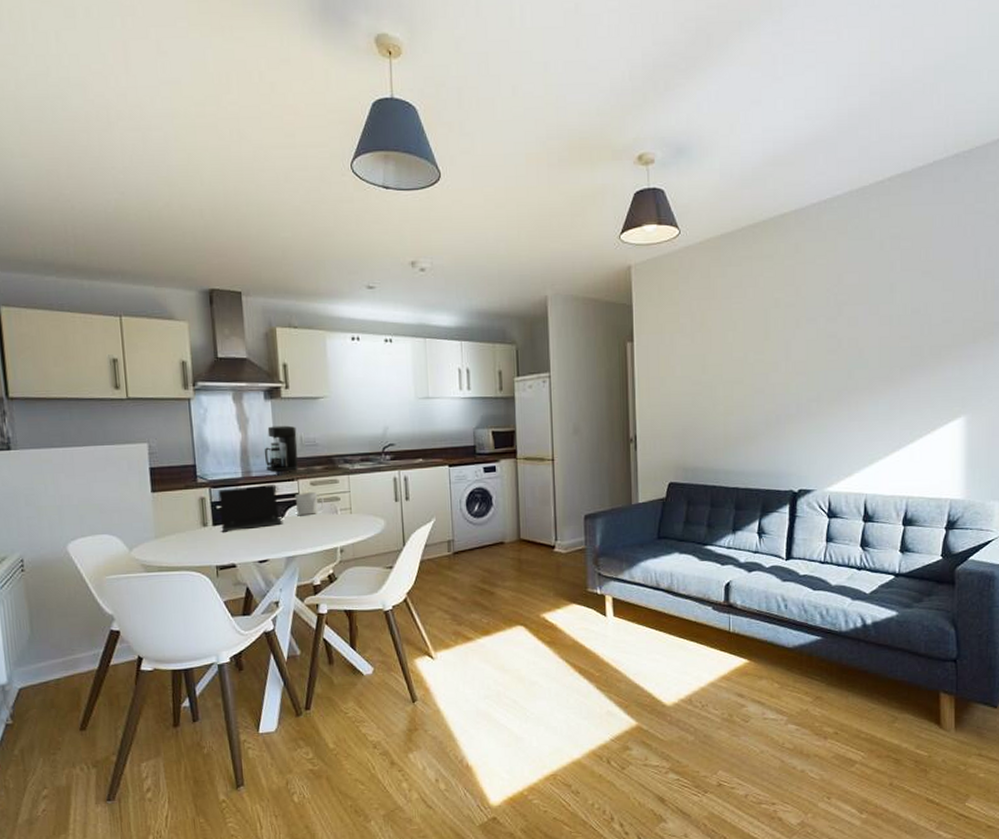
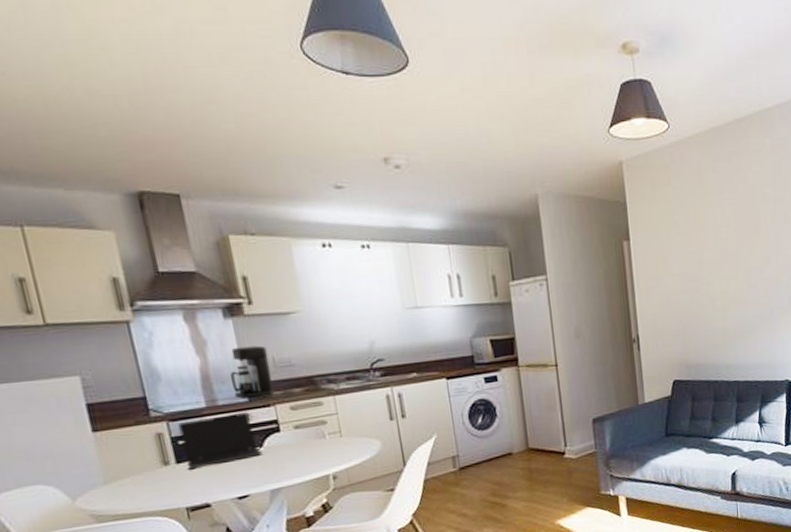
mug: present [294,492,324,516] -> none [273,417,309,445]

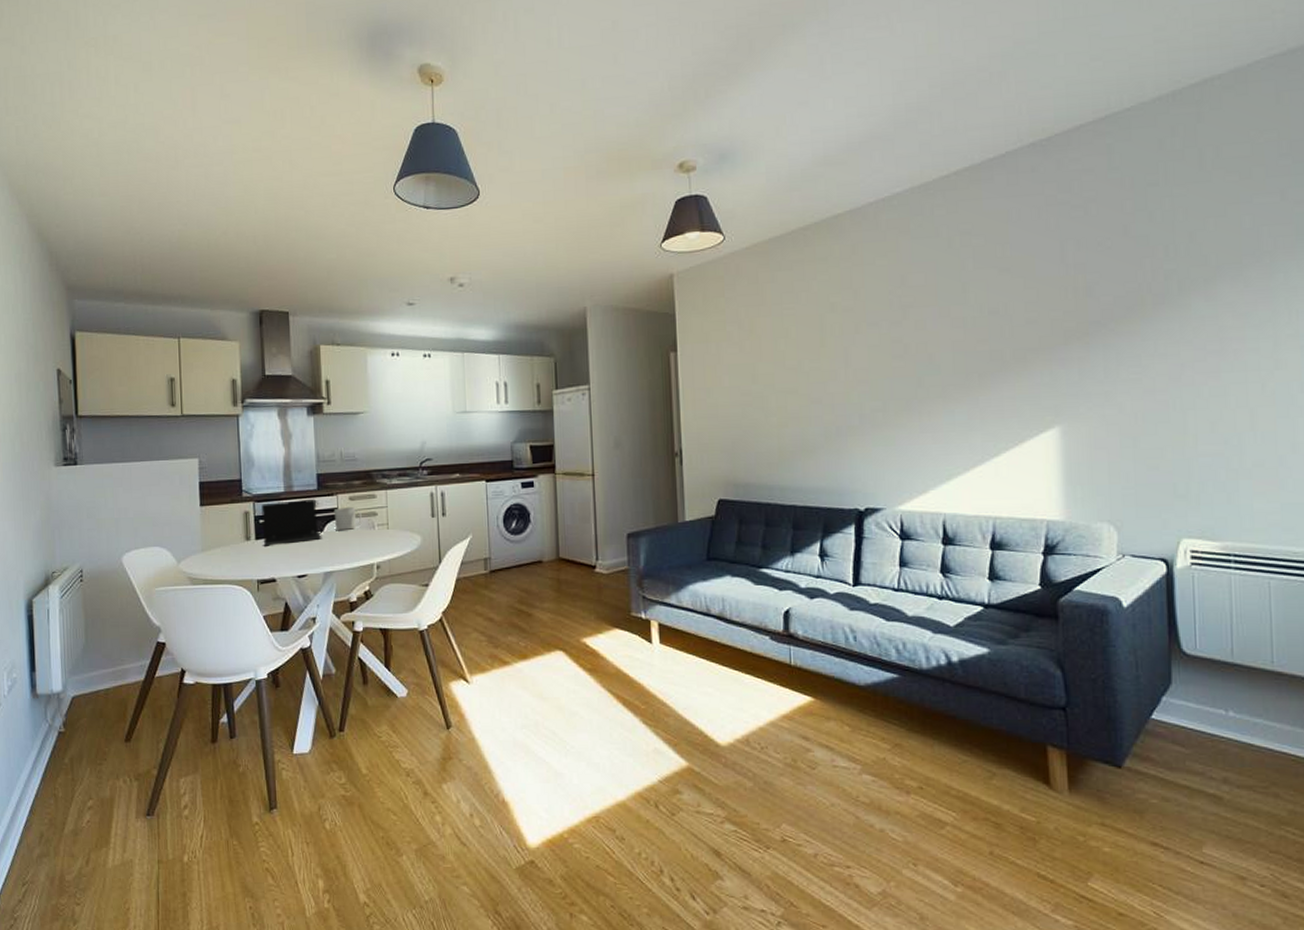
coffee maker: present [230,345,274,400] -> none [305,440,338,488]
mug: none [273,417,309,445] -> present [334,507,362,531]

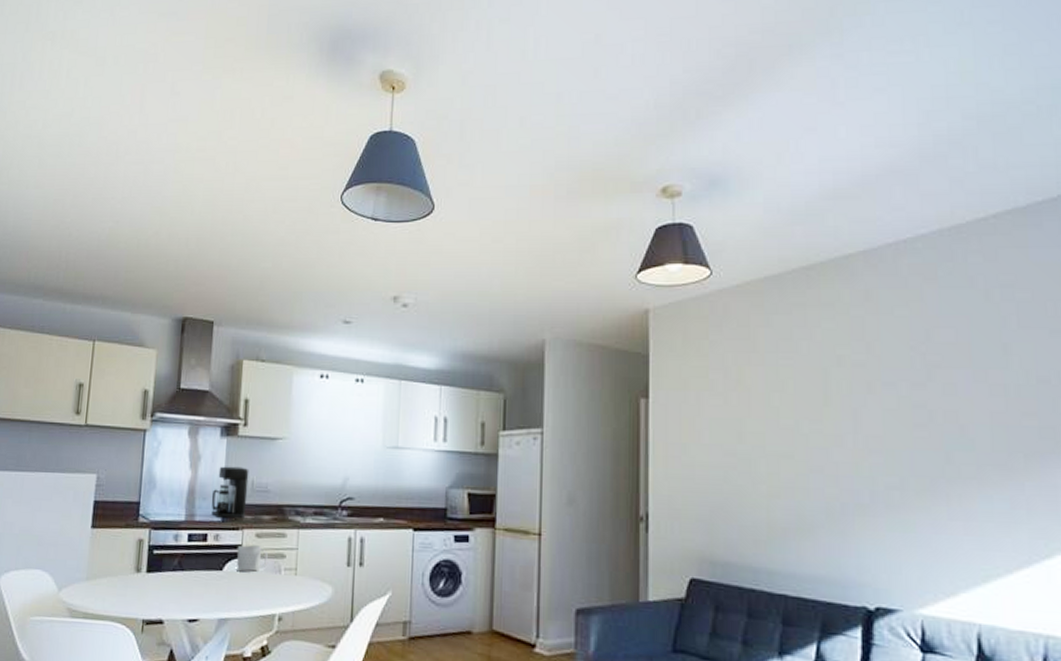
laptop: present [260,498,322,546] -> none [155,530,221,582]
coffee maker: none [305,440,338,488] -> present [211,466,249,520]

